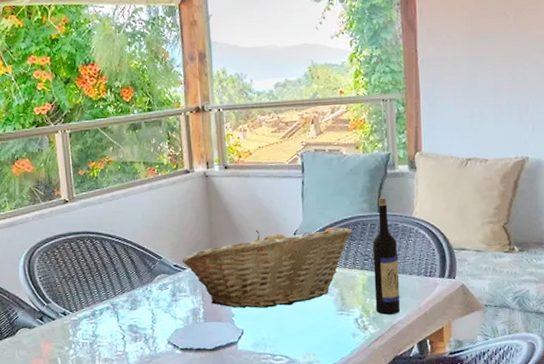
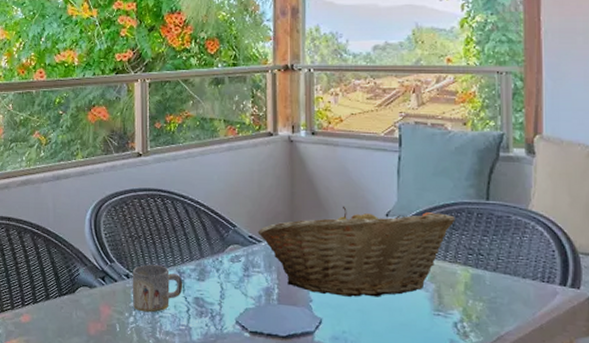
mug: none [68,300,117,344] -> present [132,264,183,313]
wine bottle: present [372,197,400,315] -> none [479,183,510,323]

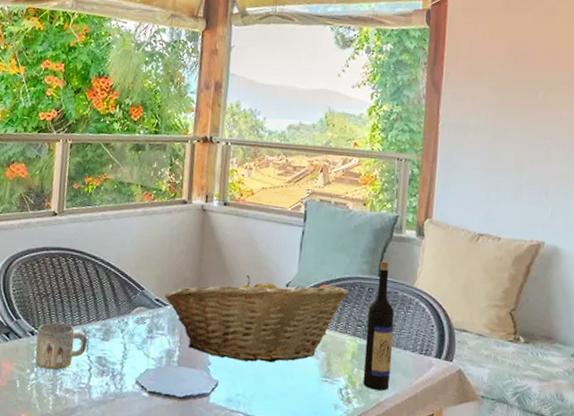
wine bottle: none [479,183,510,323] -> present [363,261,394,391]

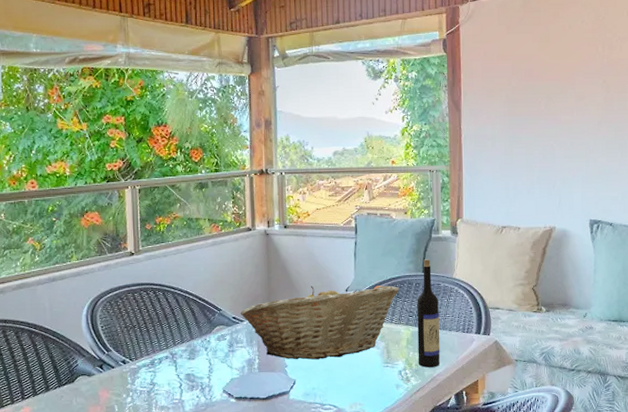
mug: present [35,322,87,371] -> none [128,349,176,392]

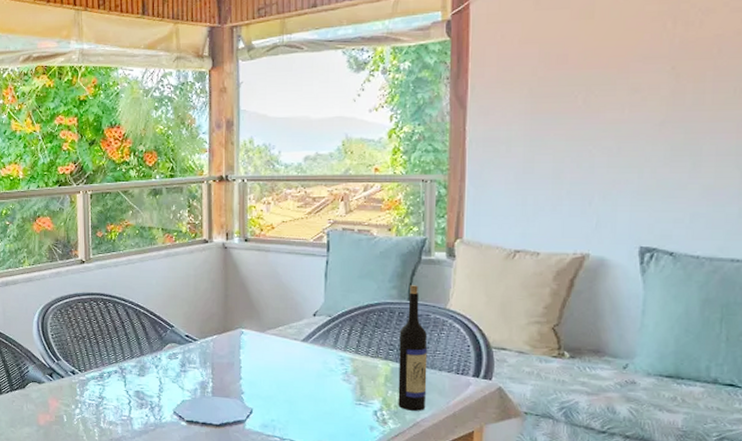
fruit basket: present [240,285,399,360] -> none [193,307,378,389]

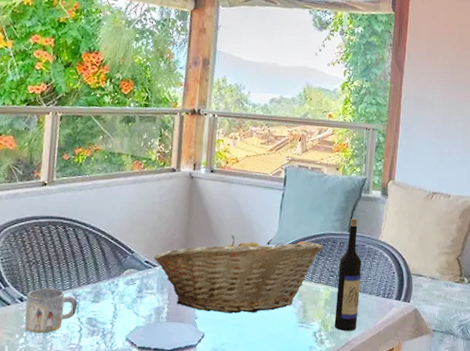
mug: none [77,362,125,405] -> present [24,288,78,334]
fruit basket: none [193,307,378,389] -> present [153,235,323,314]

